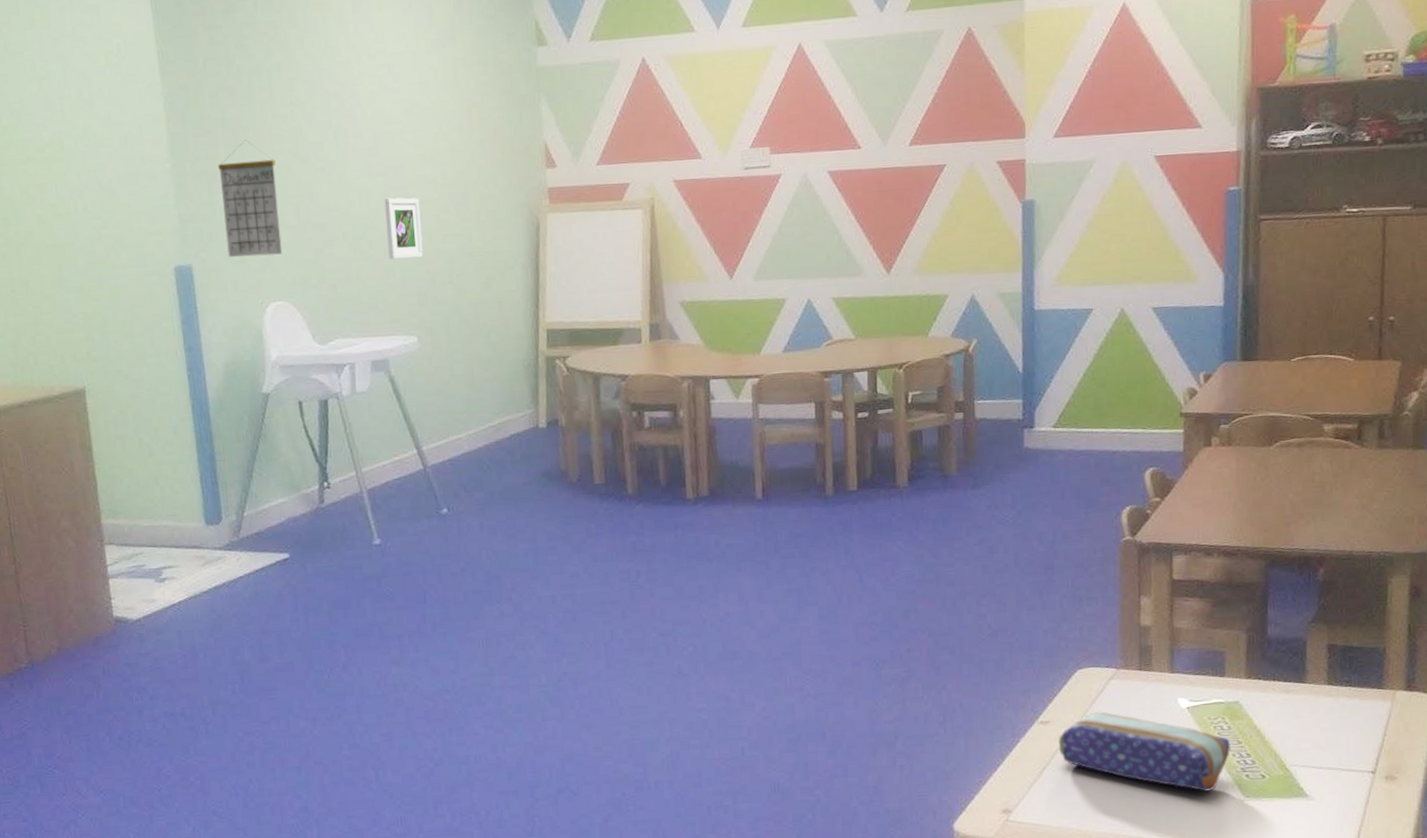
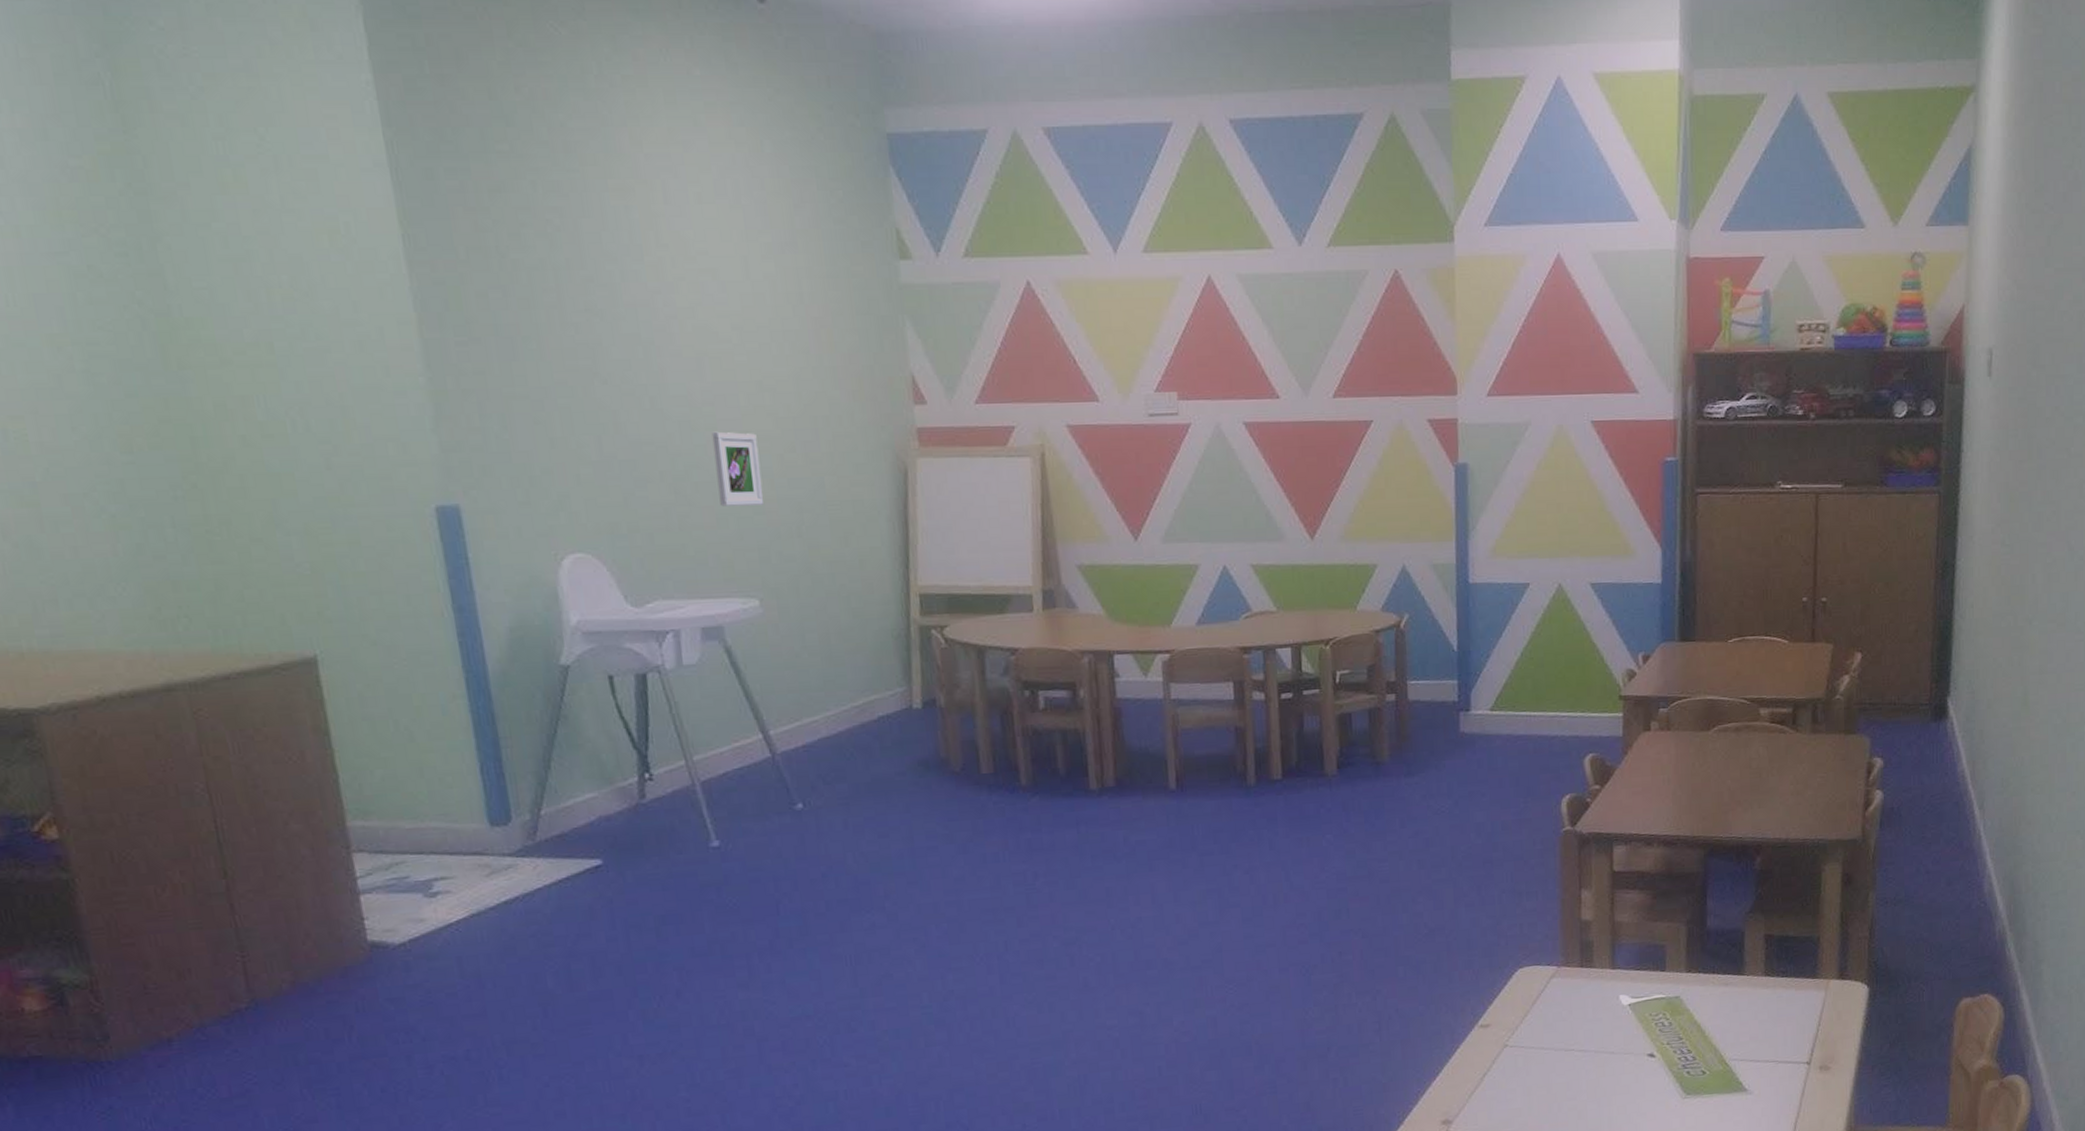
calendar: present [218,139,283,258] -> none [491,352,582,498]
pencil case: present [1058,712,1230,792] -> none [1499,1012,1672,1091]

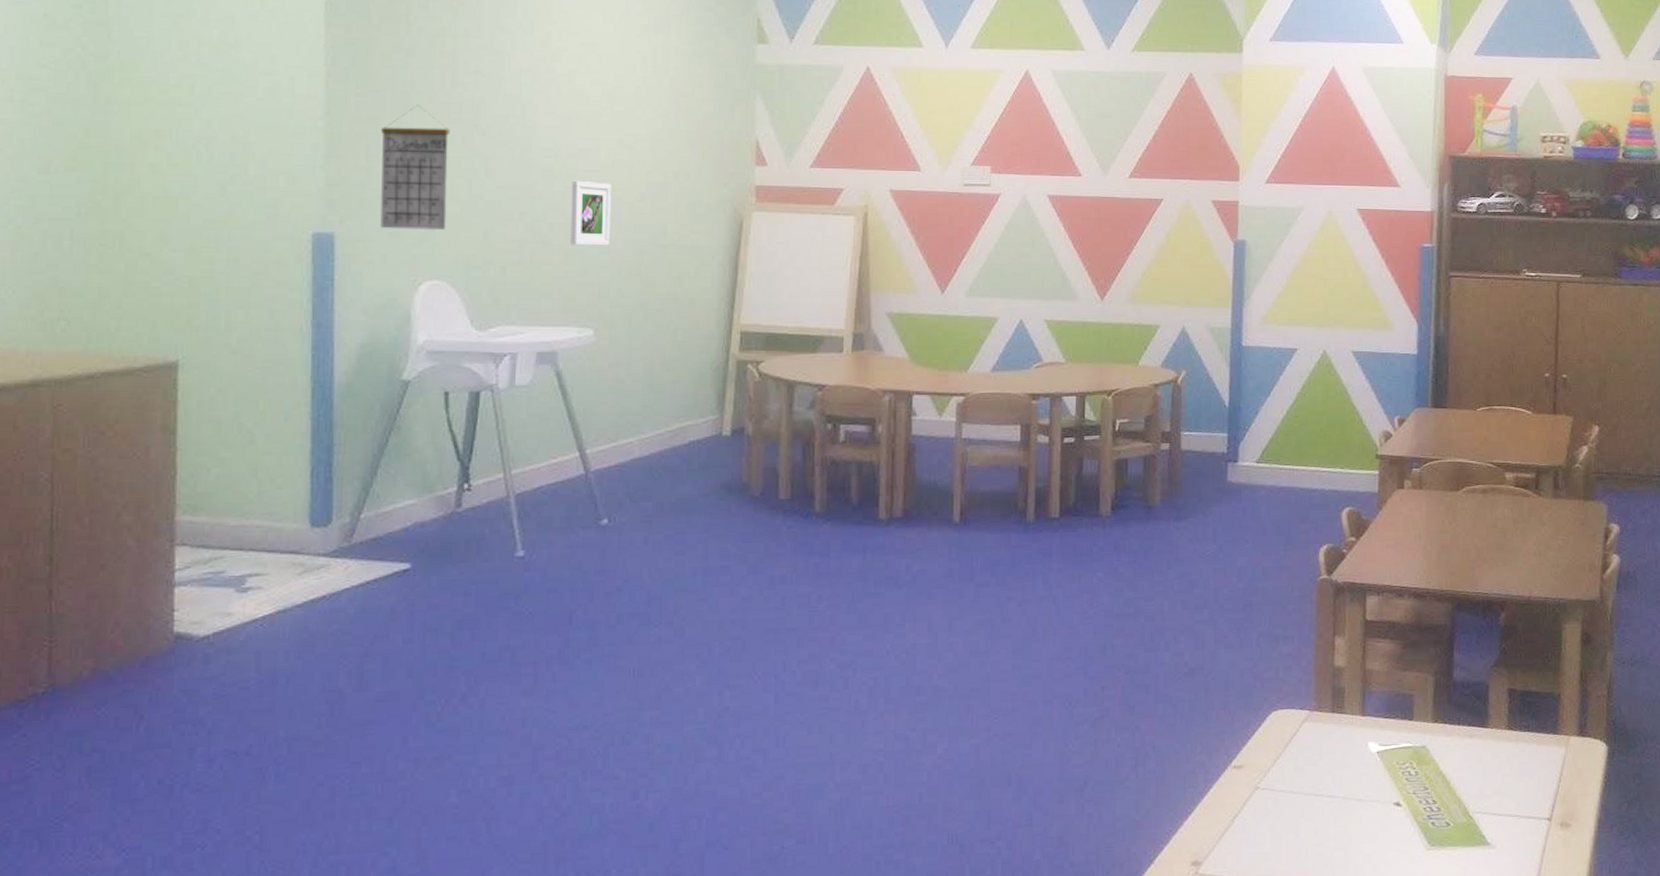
calendar: none [491,352,582,498] -> present [380,104,450,230]

